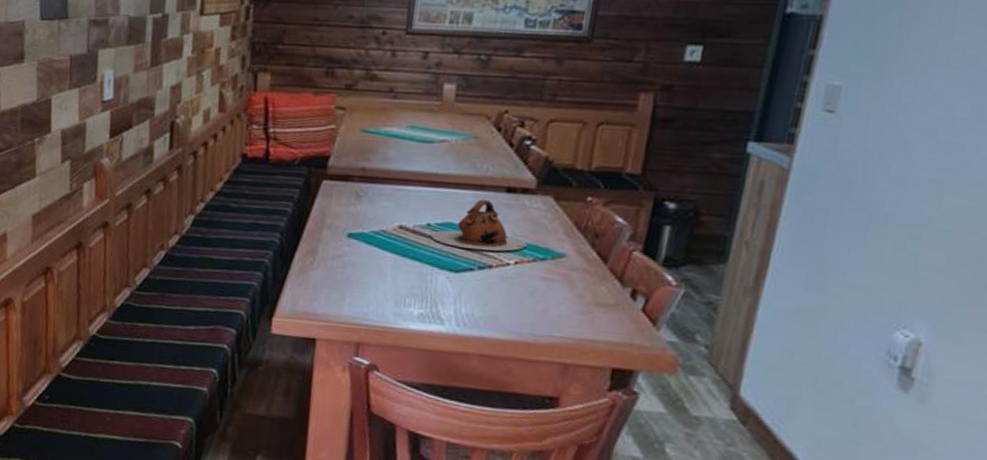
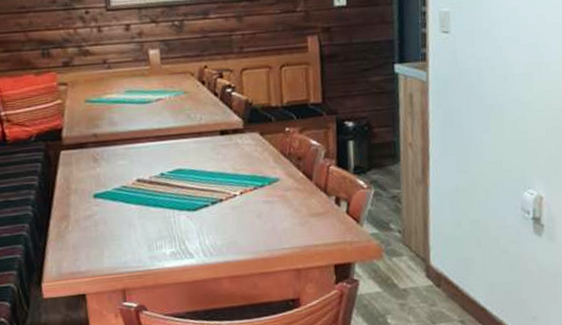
teapot: present [431,199,527,252] -> none [166,144,247,189]

